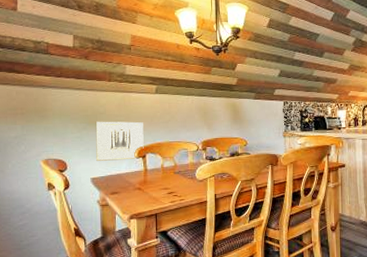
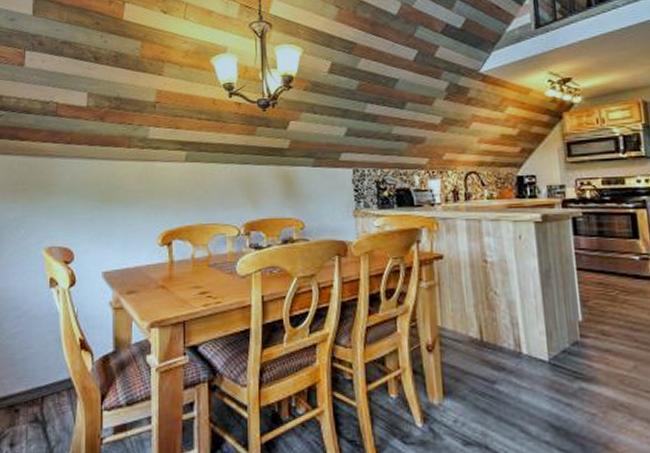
wall art: present [95,121,144,162] -> none [110,198,170,251]

